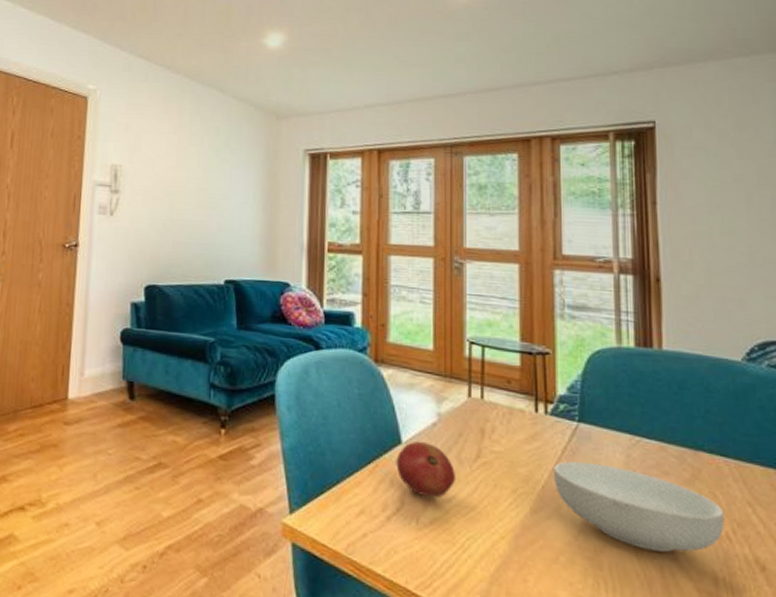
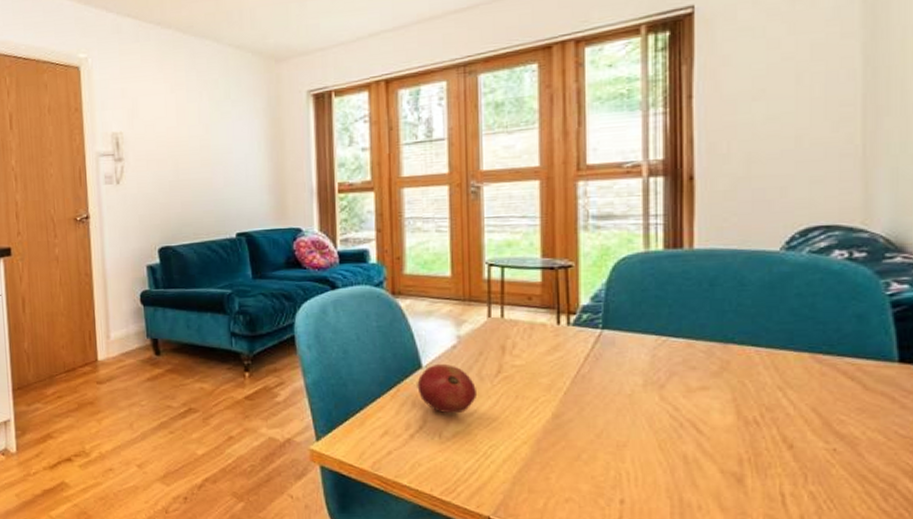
cereal bowl: present [553,461,725,552] -> none [575,366,753,441]

